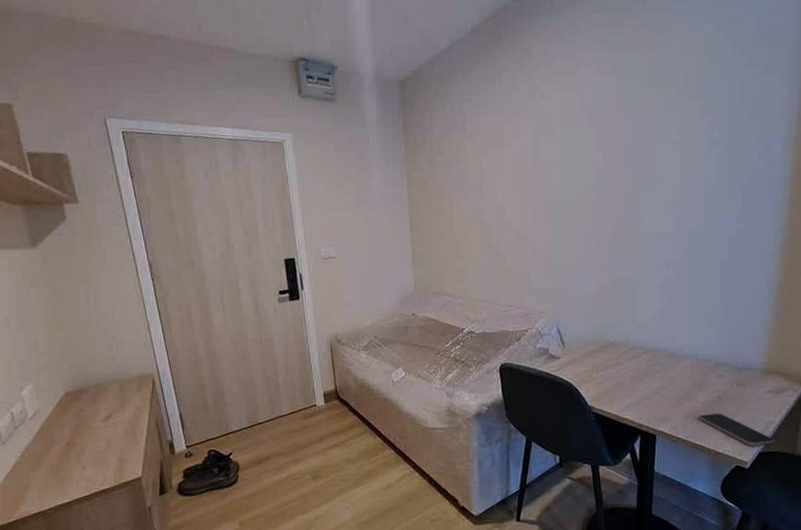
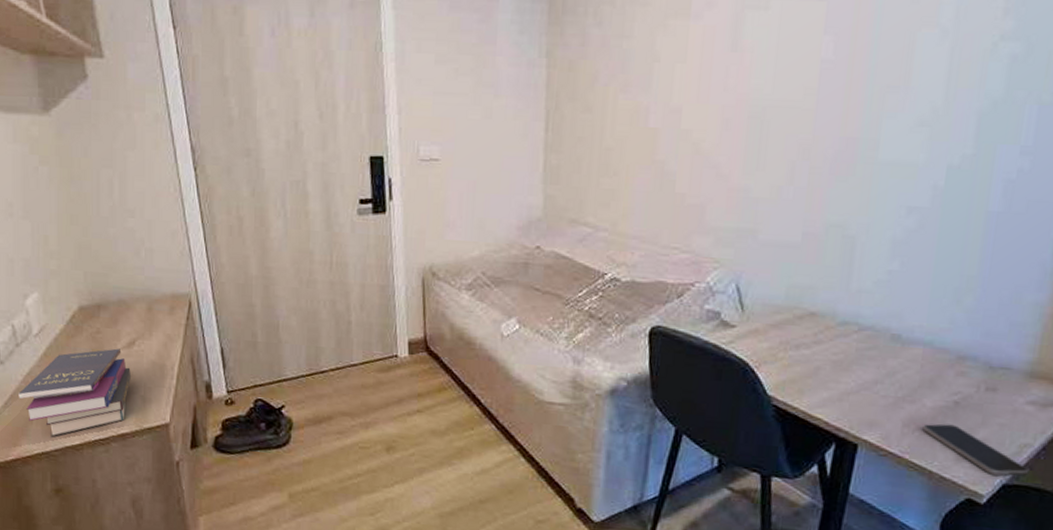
books: none [18,422,109,499] -> present [18,348,131,437]

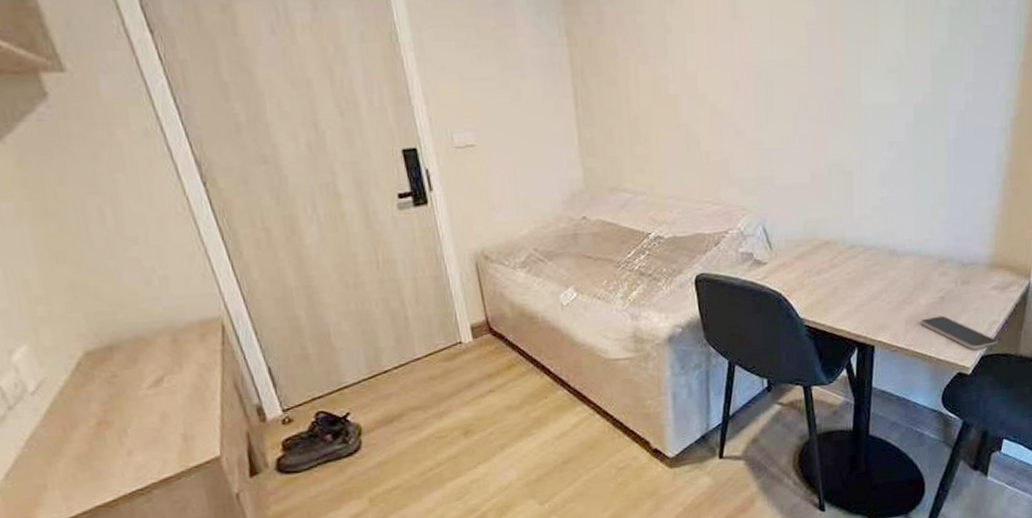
books: present [18,348,131,437] -> none [22,389,165,500]

